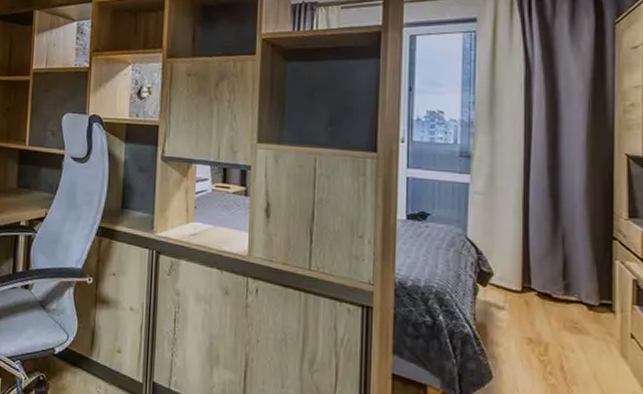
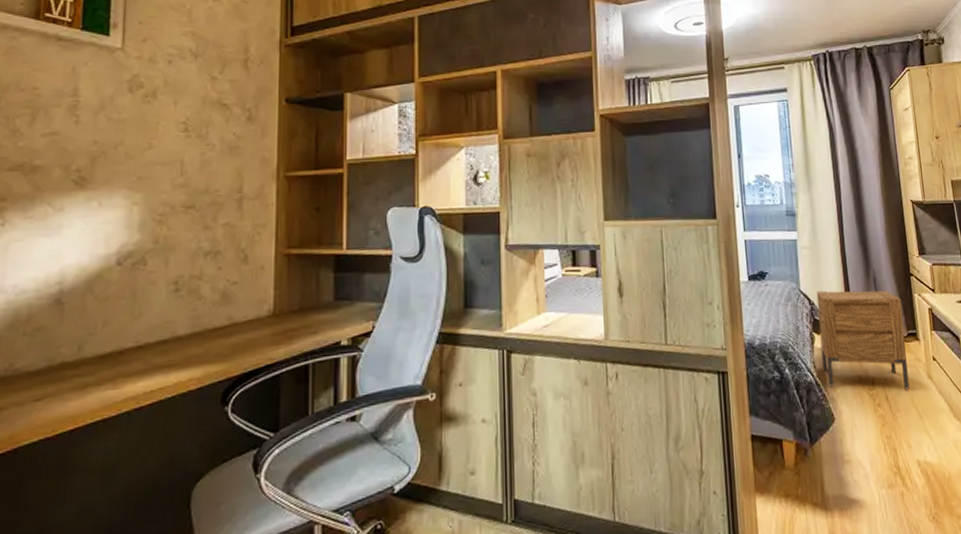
nightstand: none [484,240,596,364] -> present [816,290,909,390]

